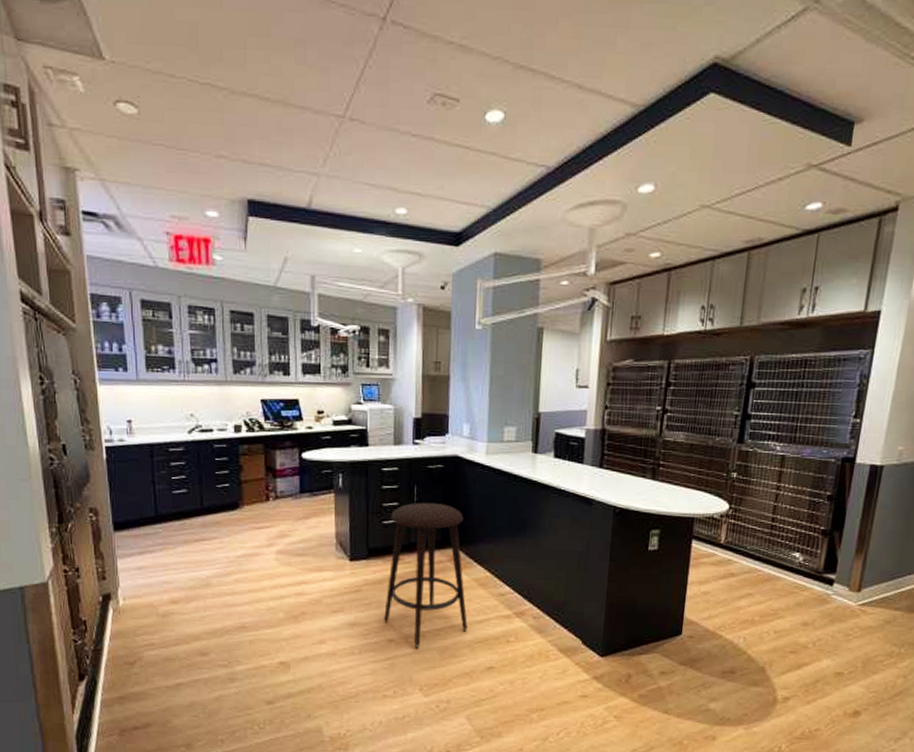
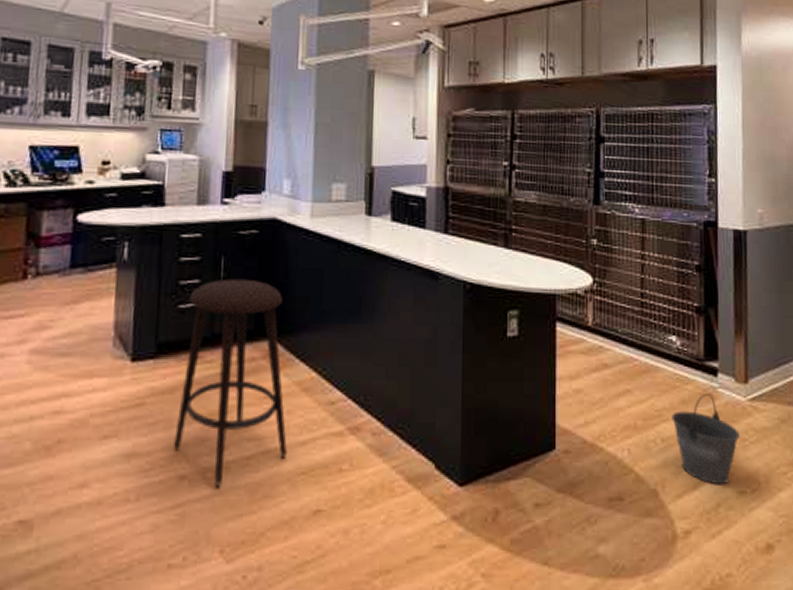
bucket: none [785,598,846,667] -> present [672,393,740,486]

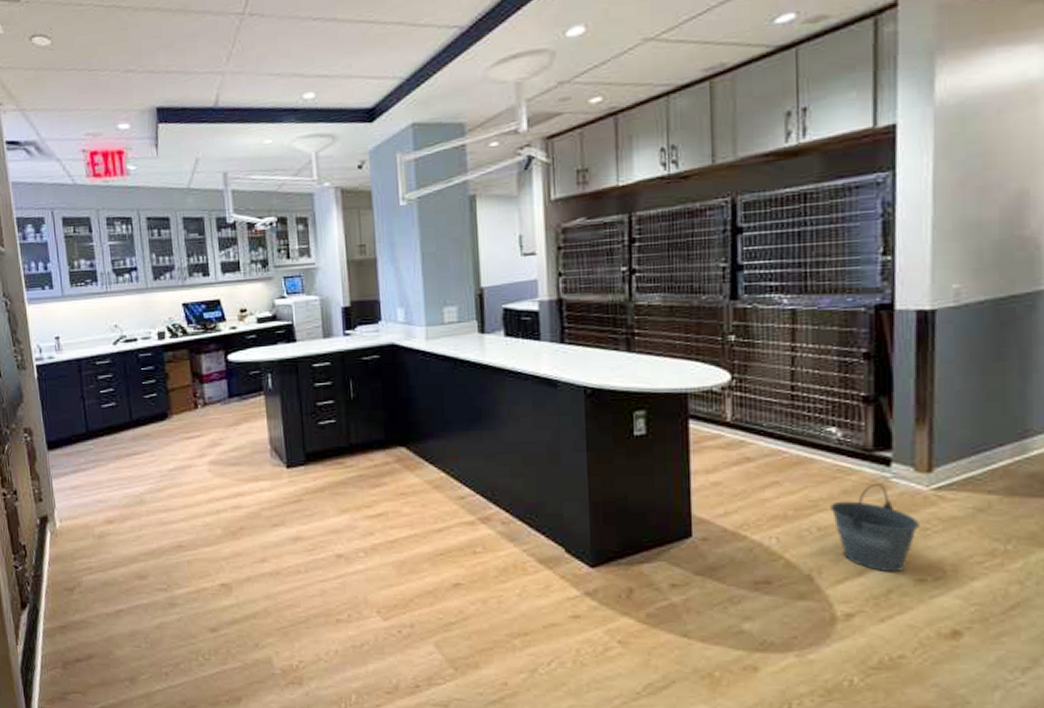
stool: present [174,278,287,488] -> none [327,397,425,564]

